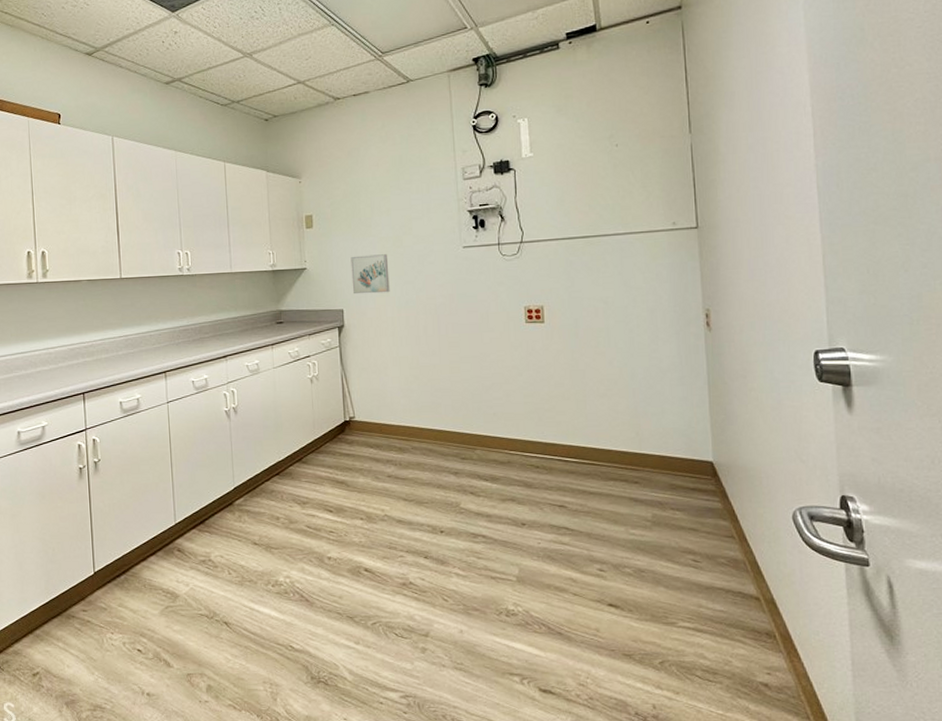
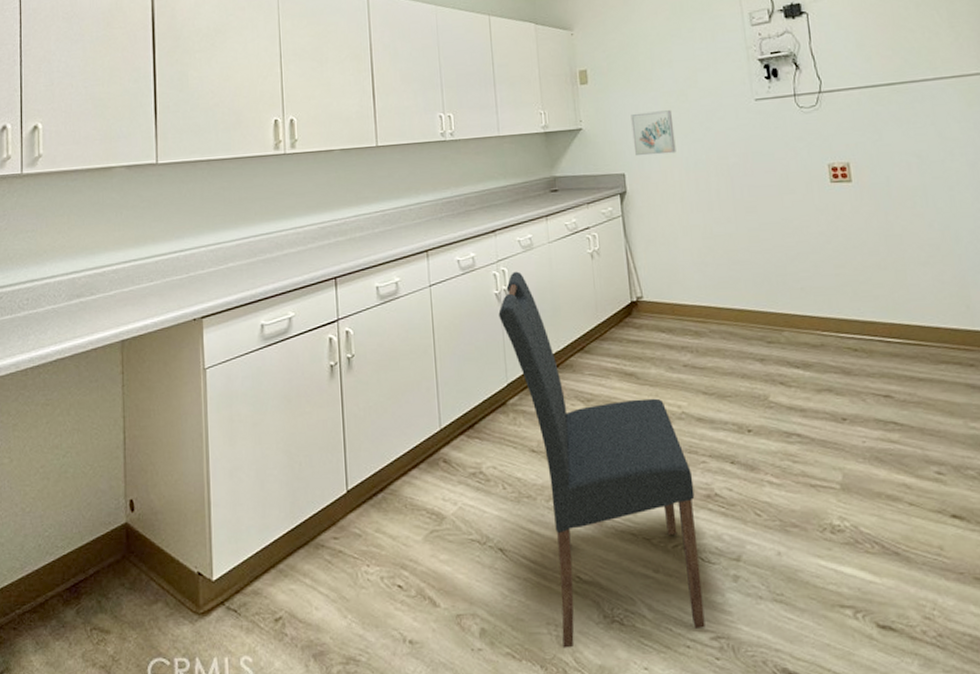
dining chair: none [228,392,396,702] -> present [498,271,706,648]

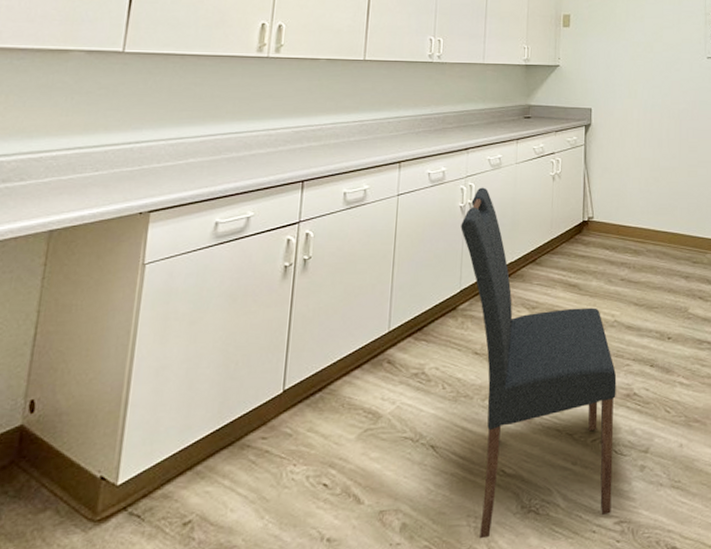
wall art: present [631,110,676,157] -> none [602,57,639,95]

